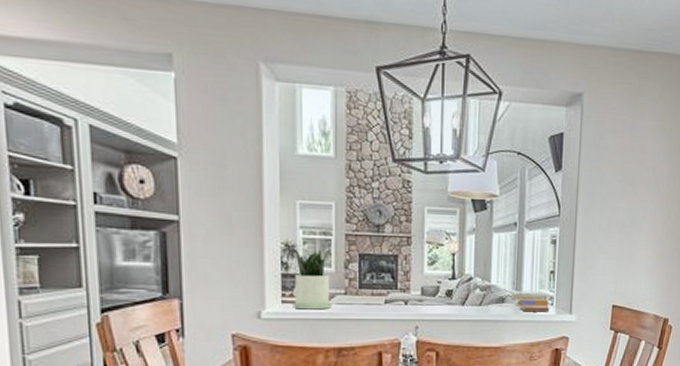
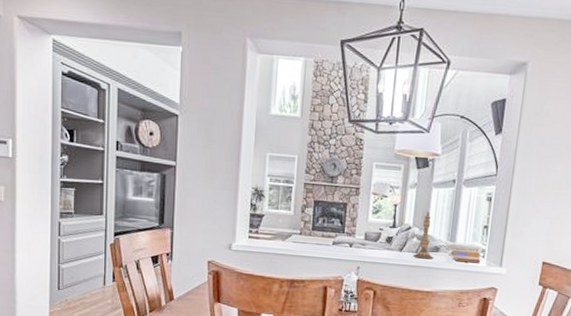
planter: present [291,250,333,310] -> none [256,194,290,246]
candlestick: none [476,259,499,312] -> present [413,211,434,260]

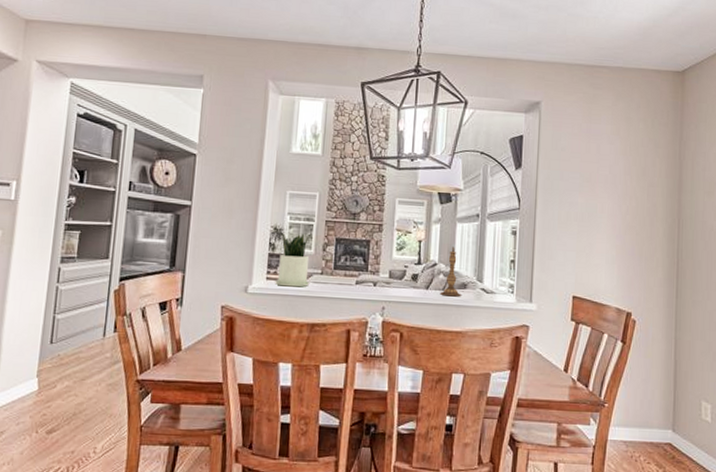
planter: none [256,194,290,246] -> present [274,233,310,287]
books: present [444,241,482,264] -> none [471,277,510,300]

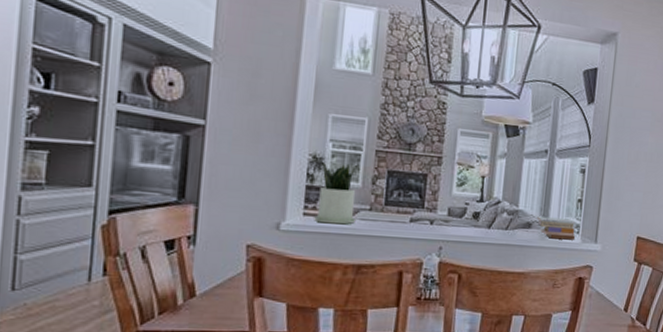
candlestick: present [440,246,461,297] -> none [502,183,525,237]
books: none [471,277,510,300] -> present [536,216,576,240]

